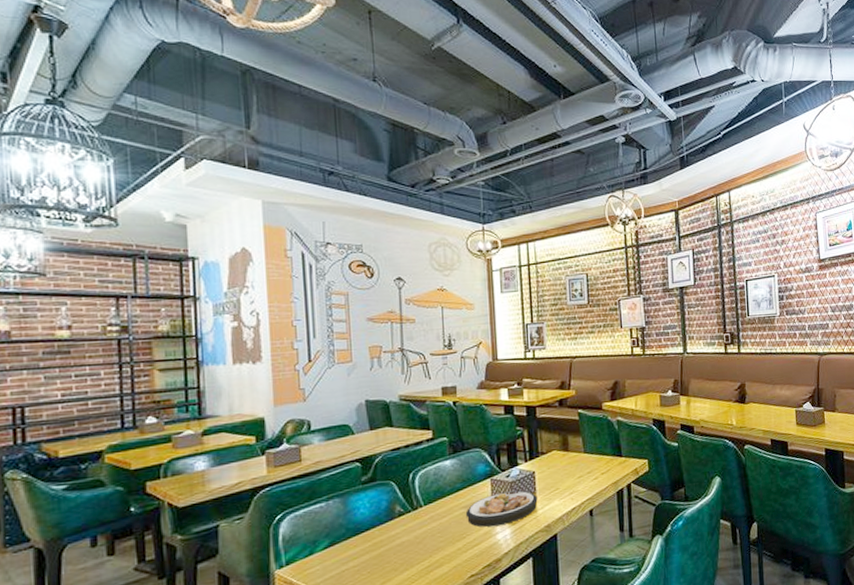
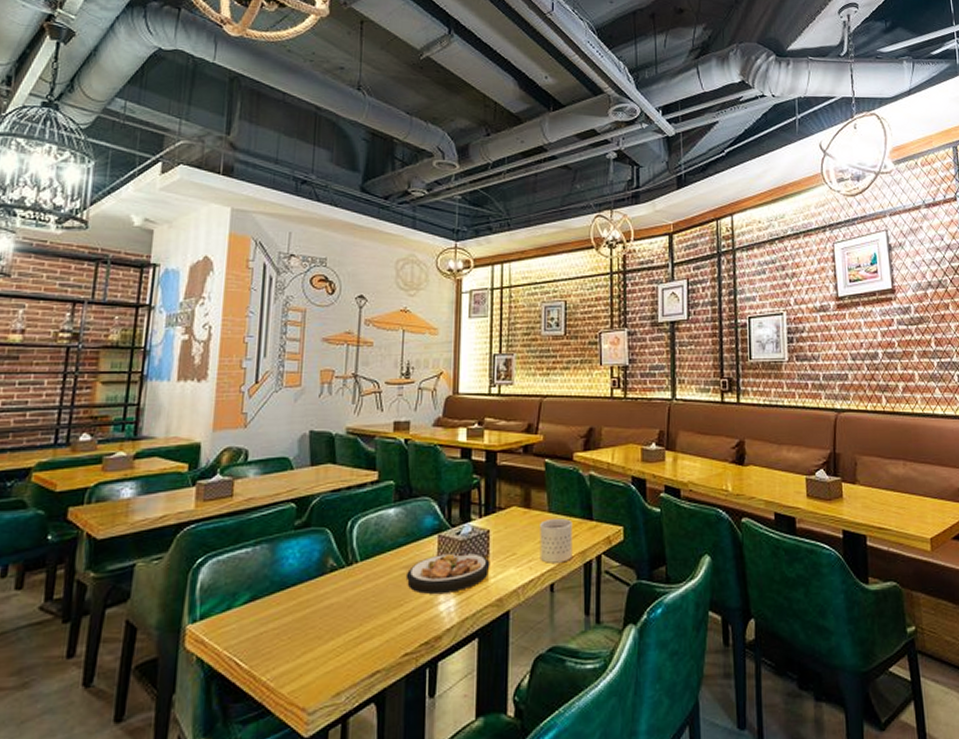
mug: none [578,456,607,494] -> present [540,517,573,563]

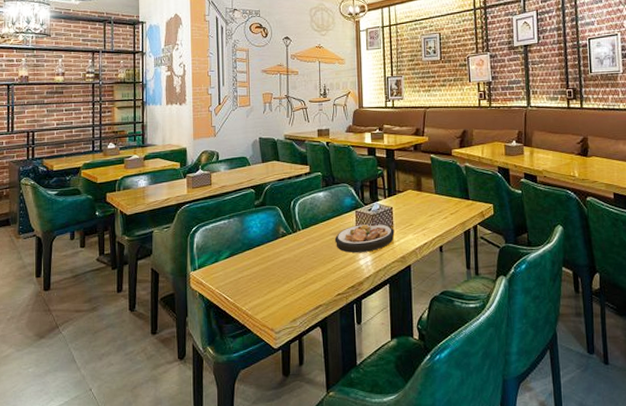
mug: present [540,517,573,563] -> none [429,198,455,231]

